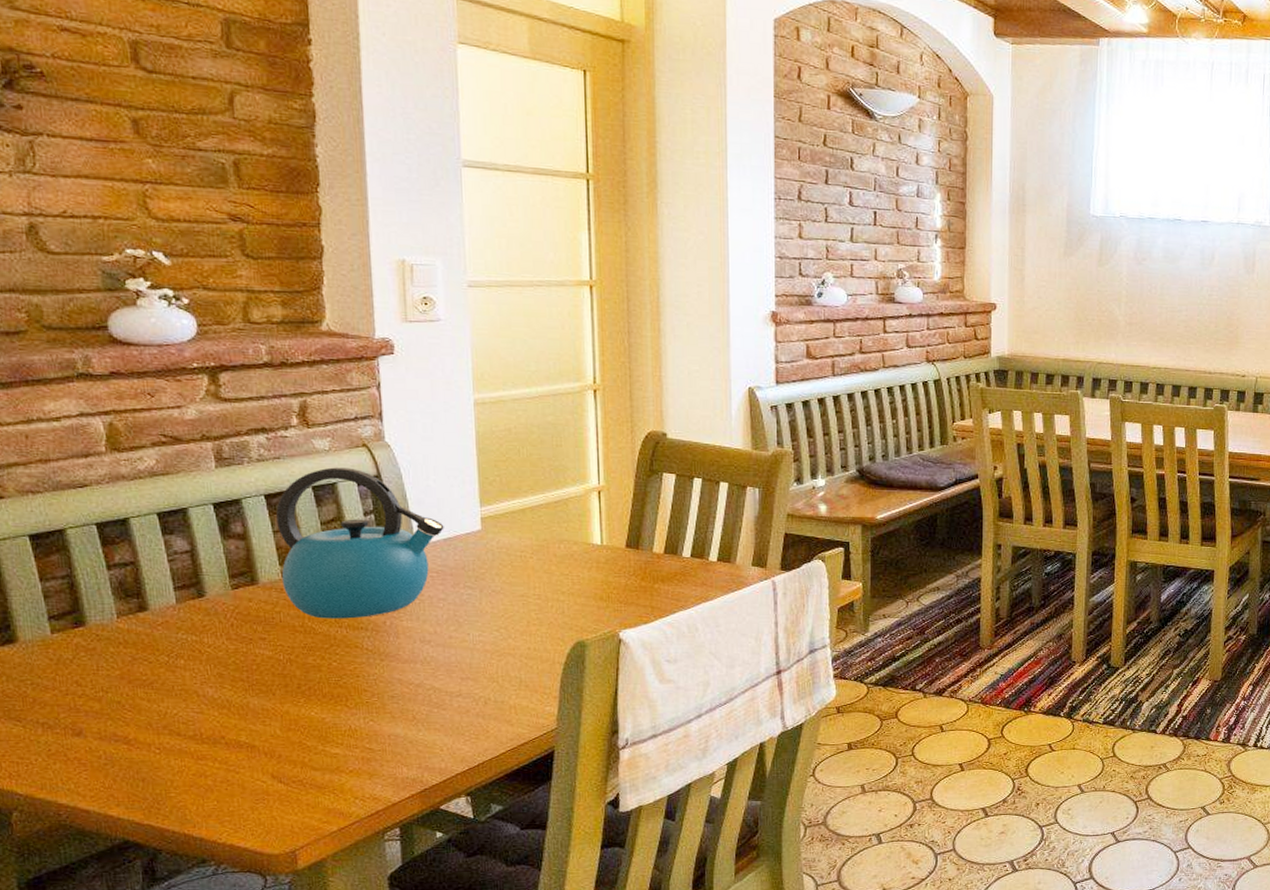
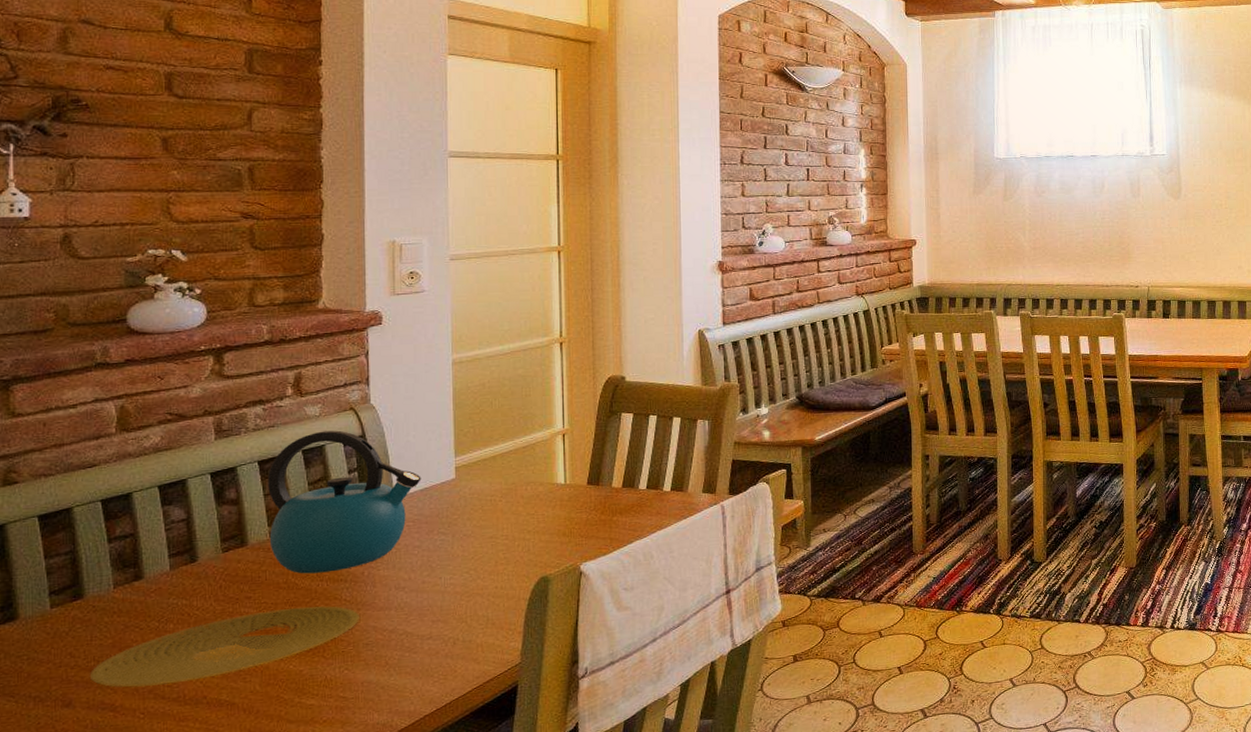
plate: none [99,653,383,722] -> present [90,605,359,687]

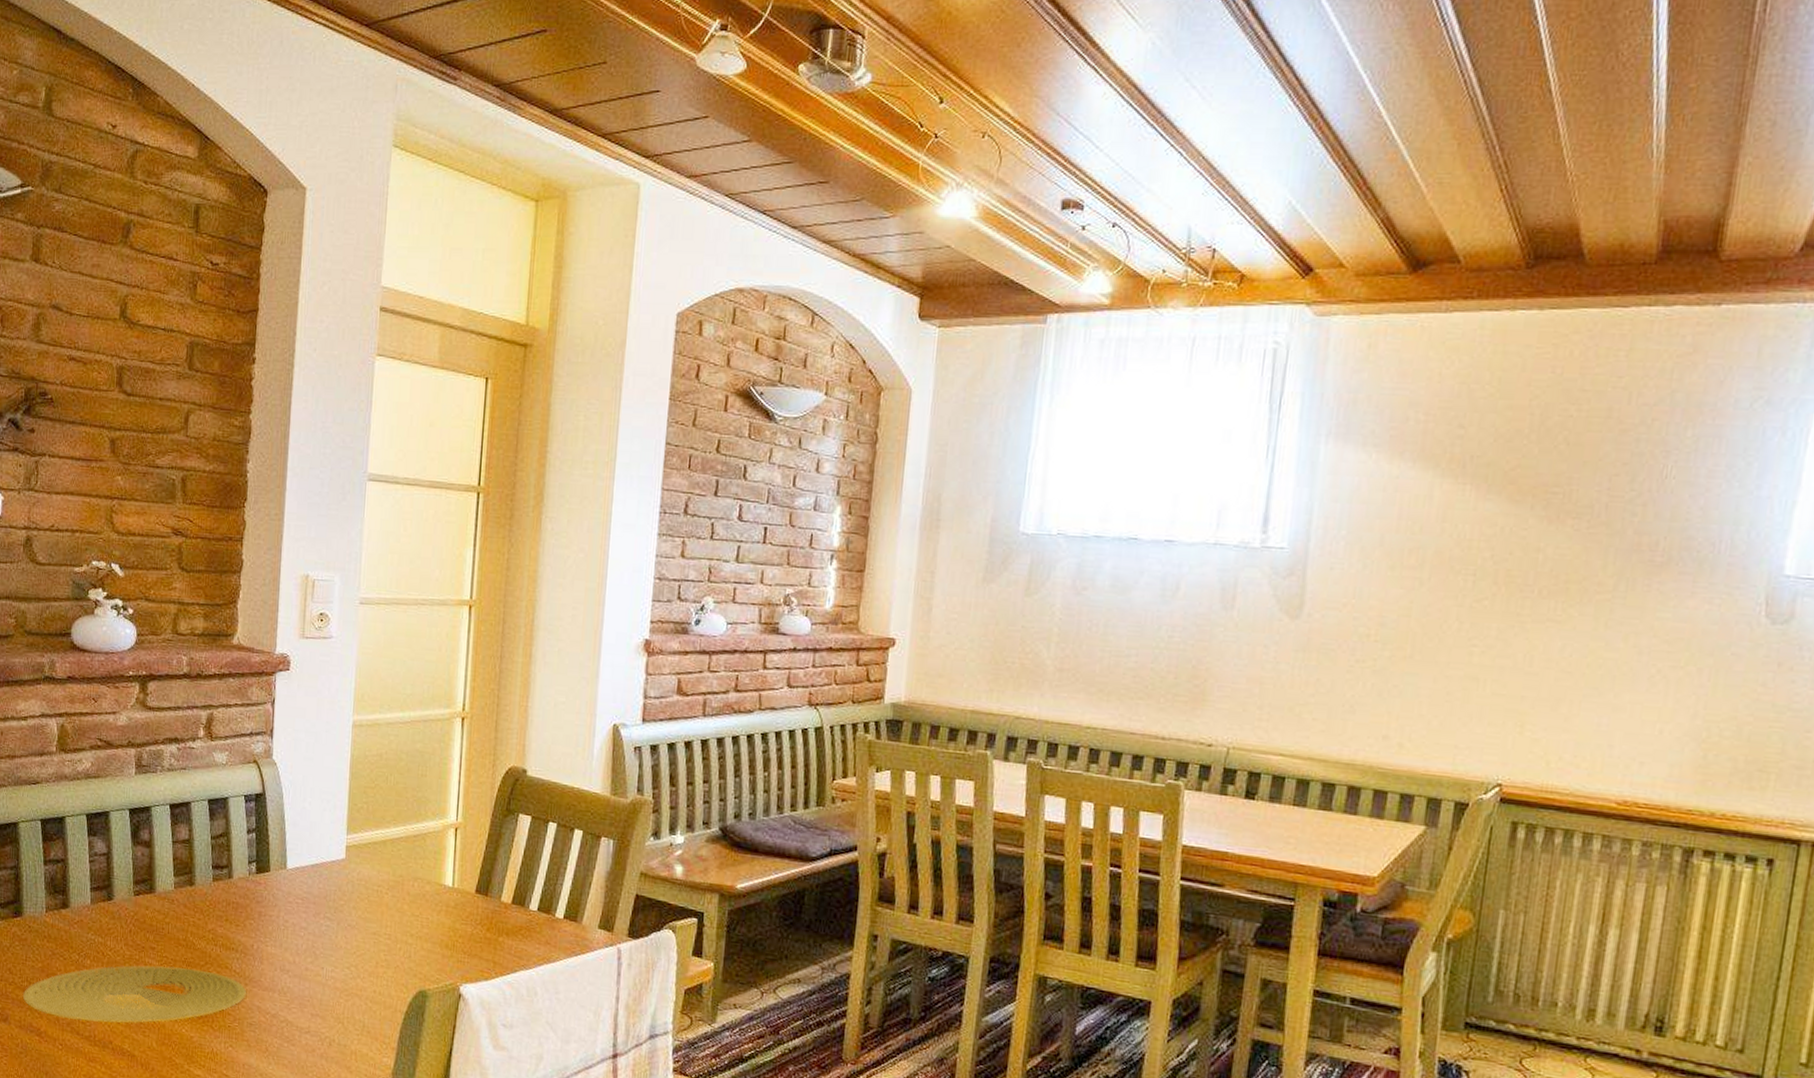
kettle: present [268,430,421,574] -> none [174,781,313,938]

